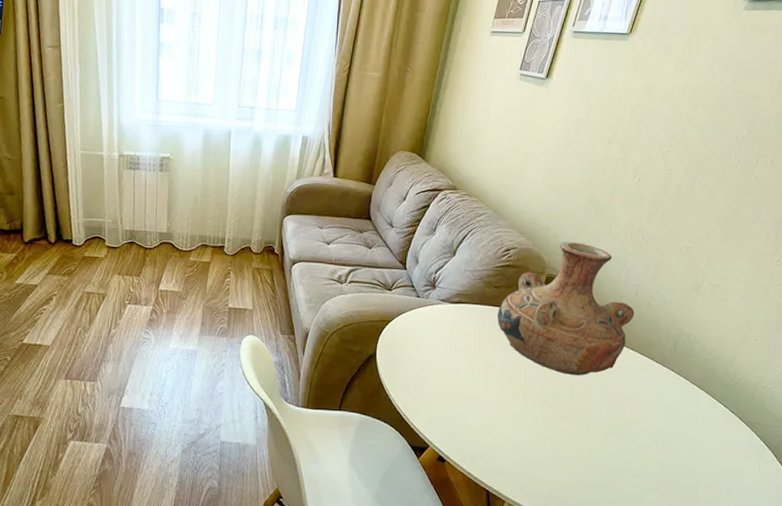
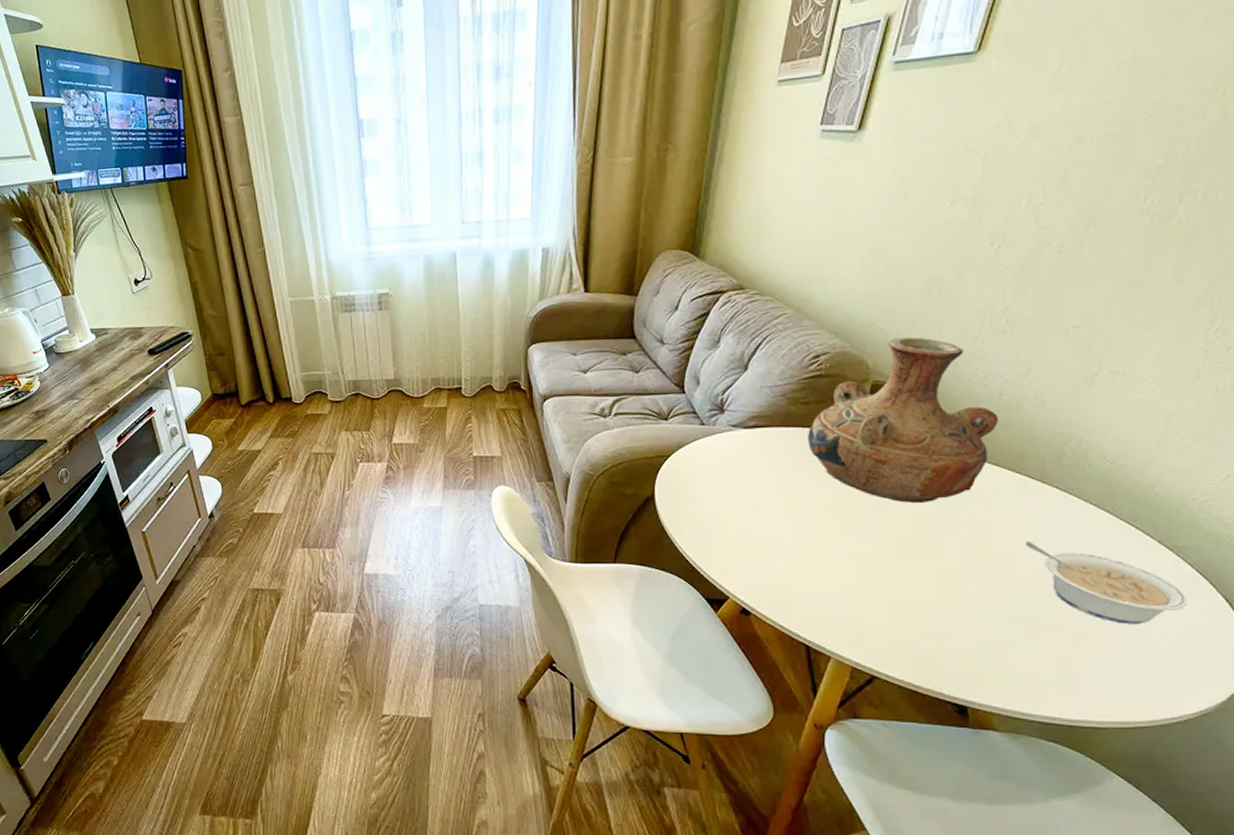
legume: none [650,412,758,483] -> present [1025,541,1189,624]

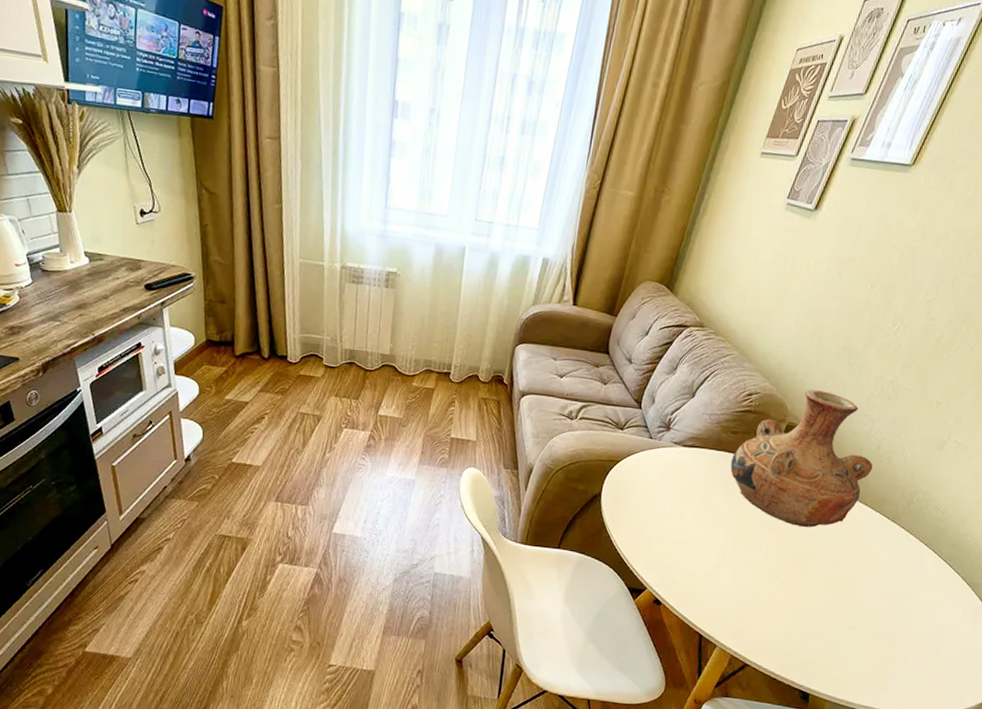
legume: present [1025,541,1189,624] -> none [873,567,973,640]

